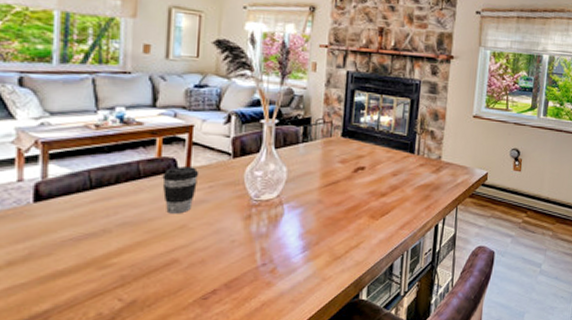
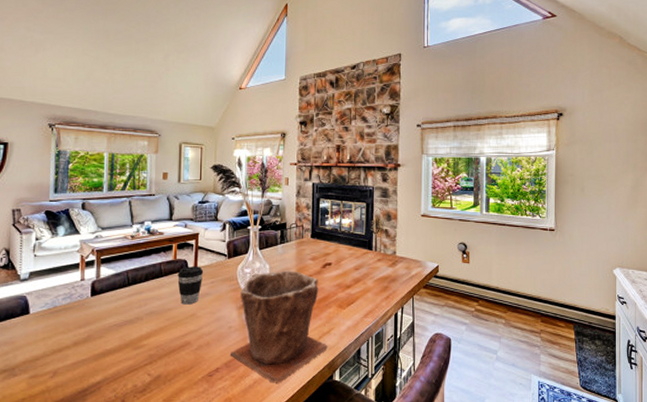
plant pot: none [232,174,356,305] -> present [230,271,329,383]

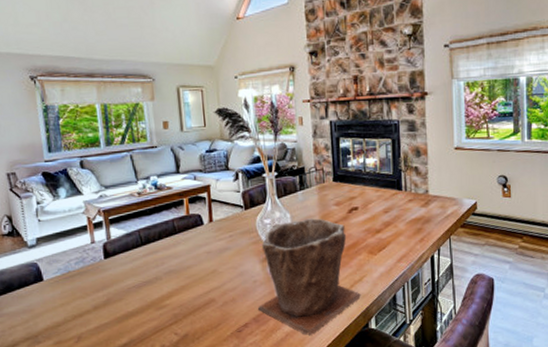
coffee cup: present [177,266,204,305] -> none [192,220,221,261]

